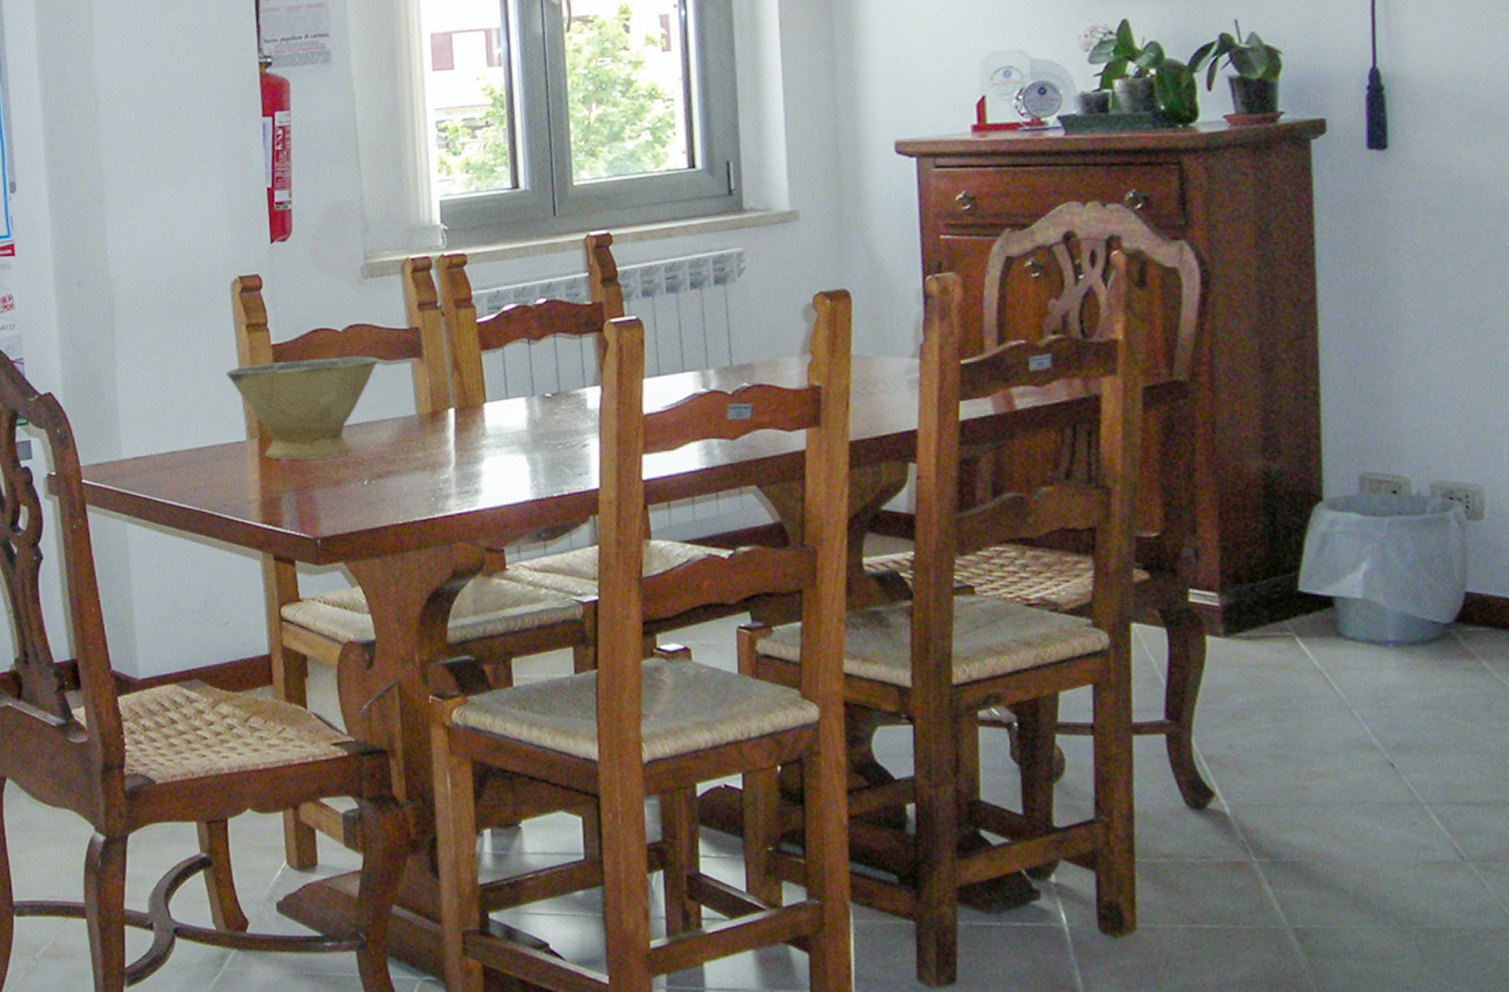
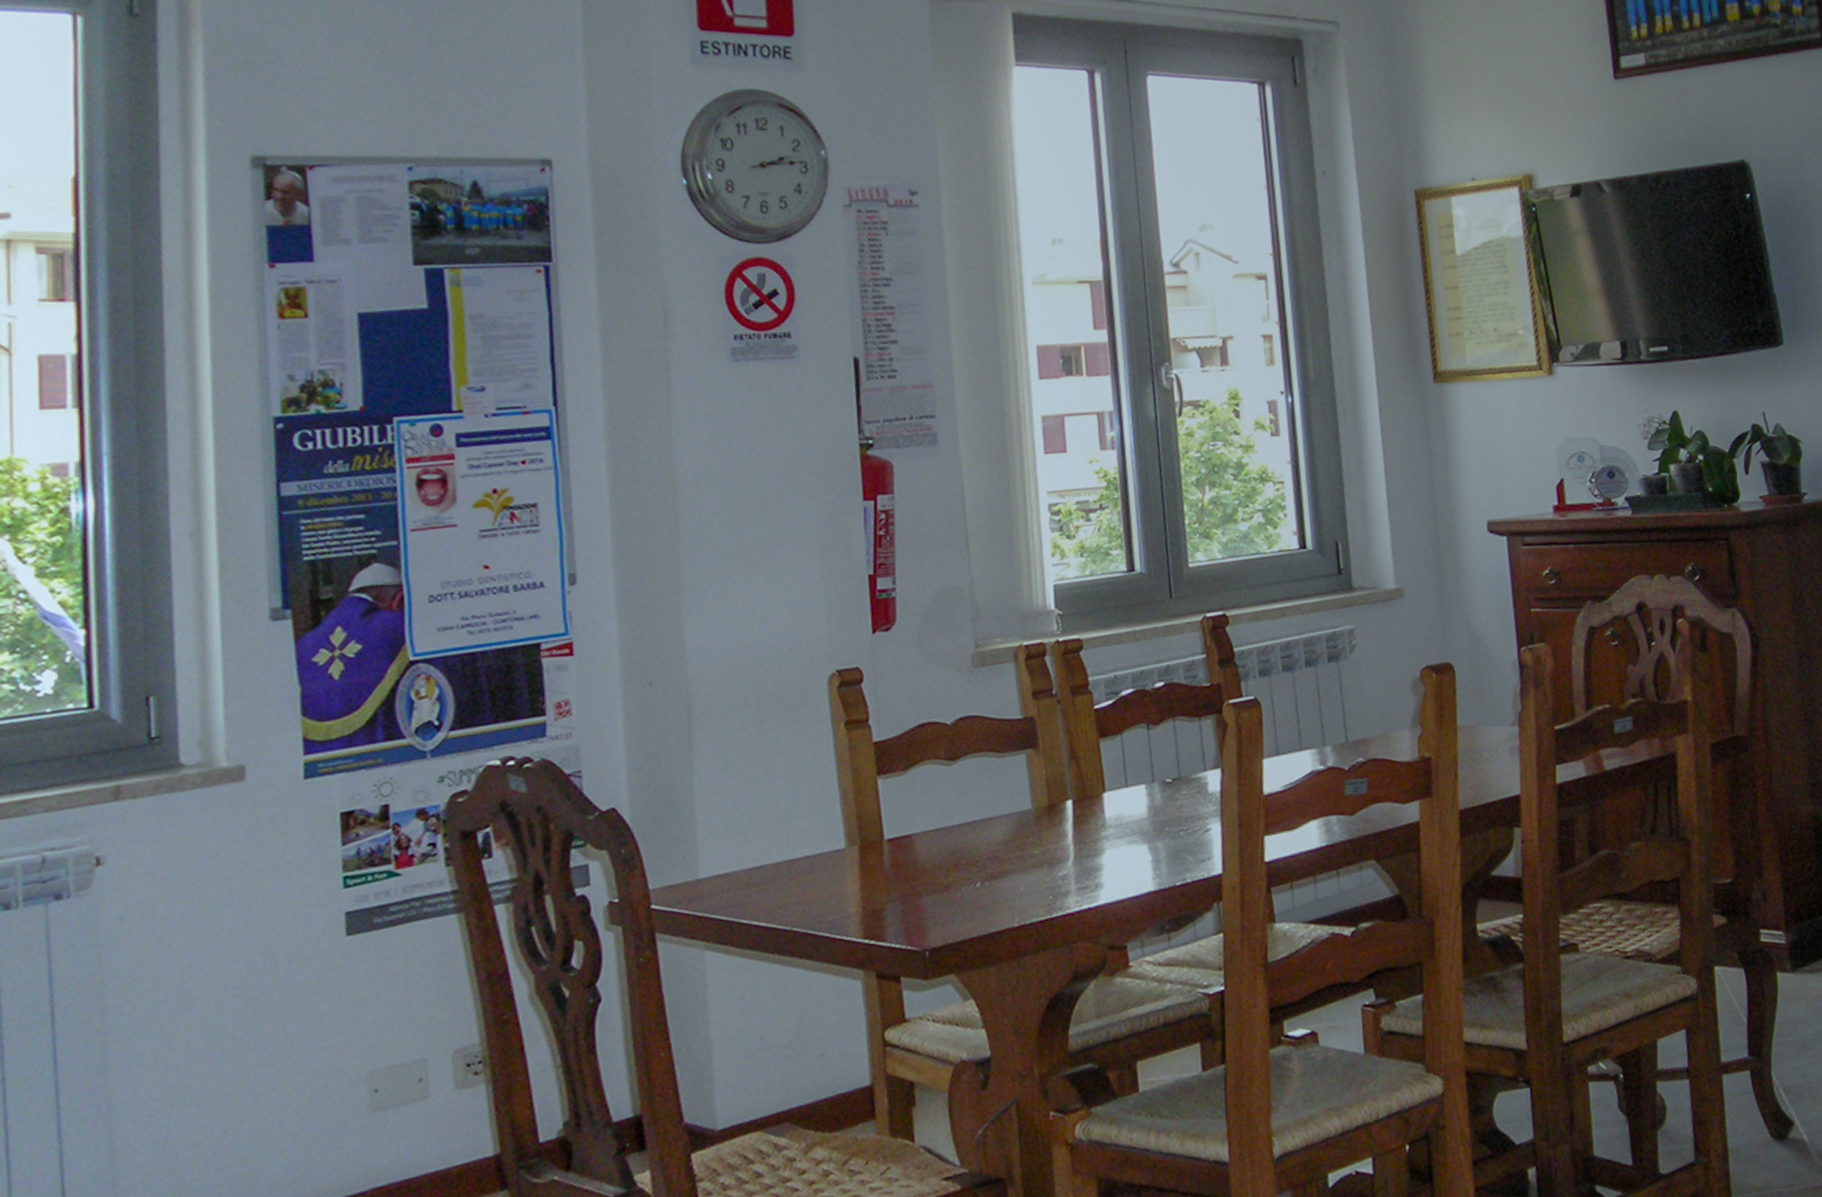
bowl: present [226,356,379,460] -> none [822,749,991,867]

